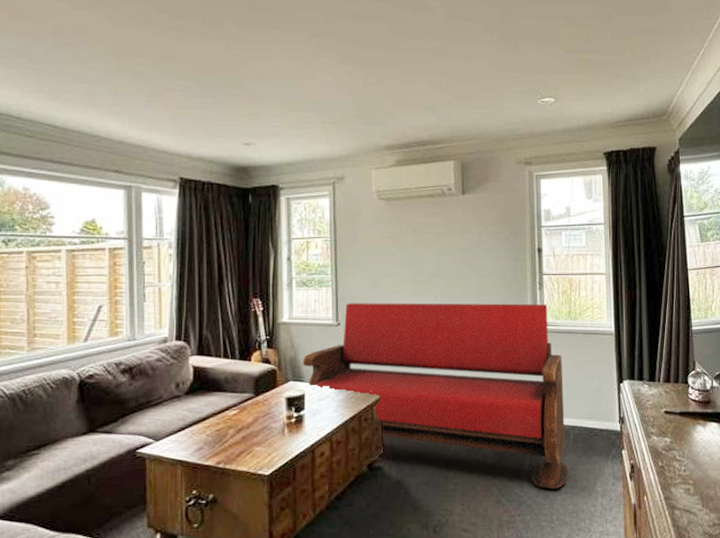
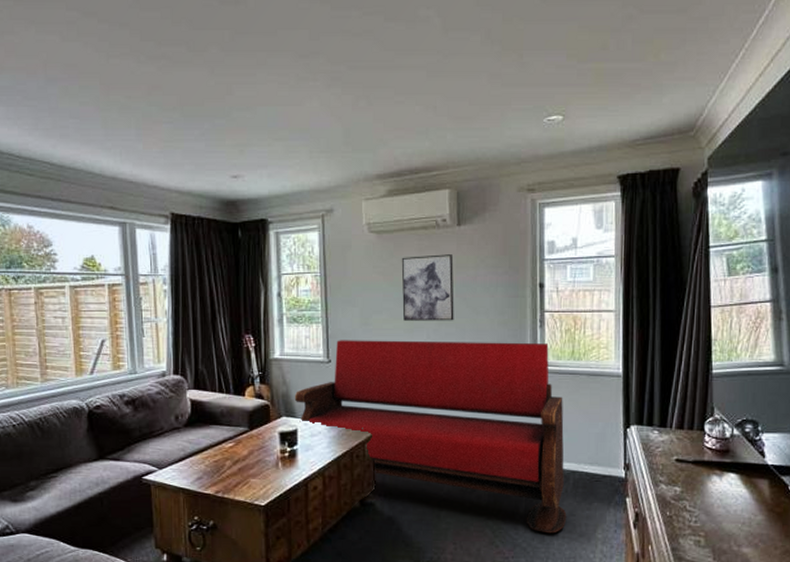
wall art: none [409,221,460,284] -> present [401,254,454,321]

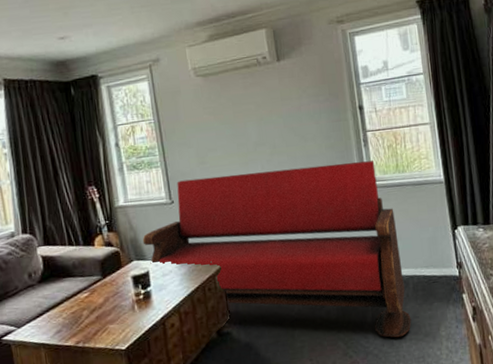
wall art: present [401,254,454,321] -> none [229,88,285,155]

